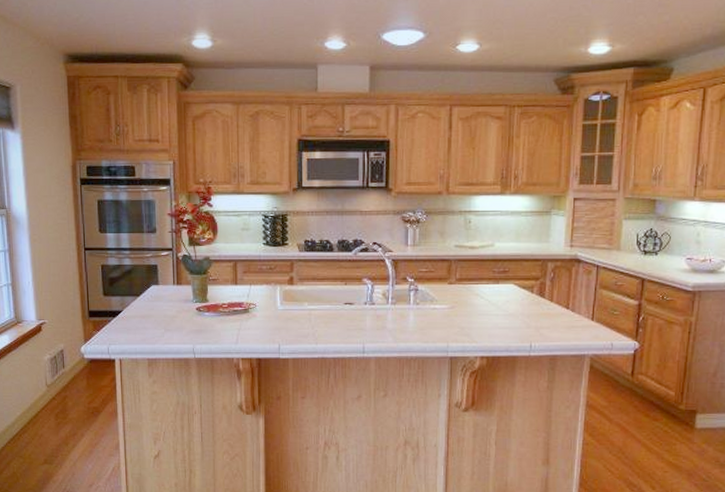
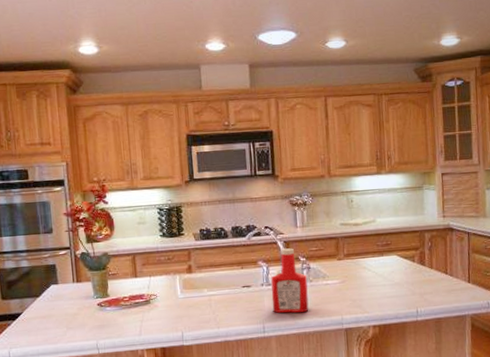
ketchup bottle: none [374,267,414,336] -> present [271,248,309,313]

